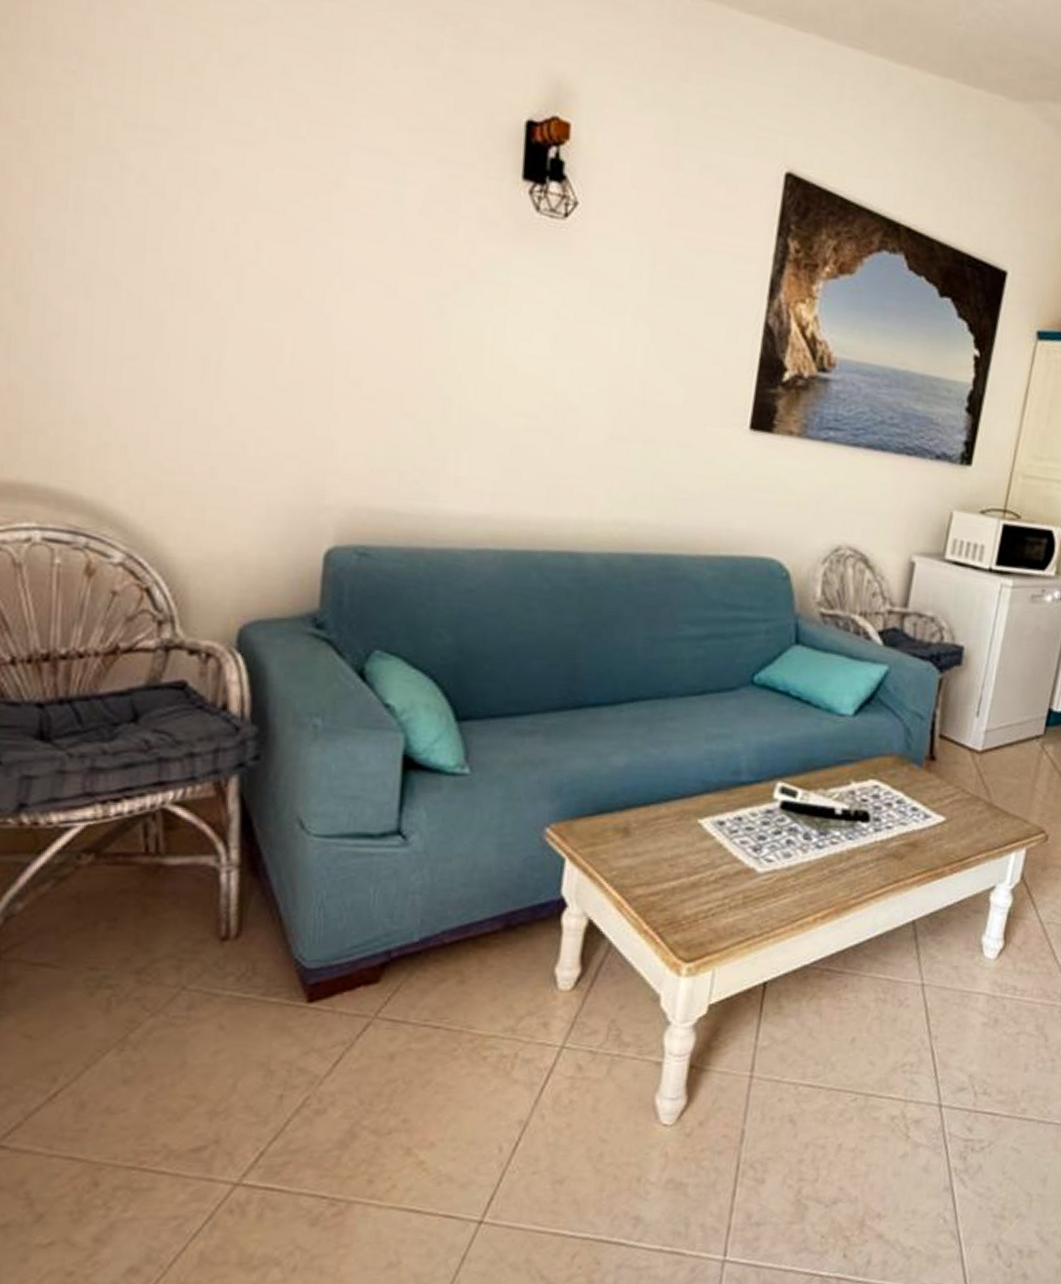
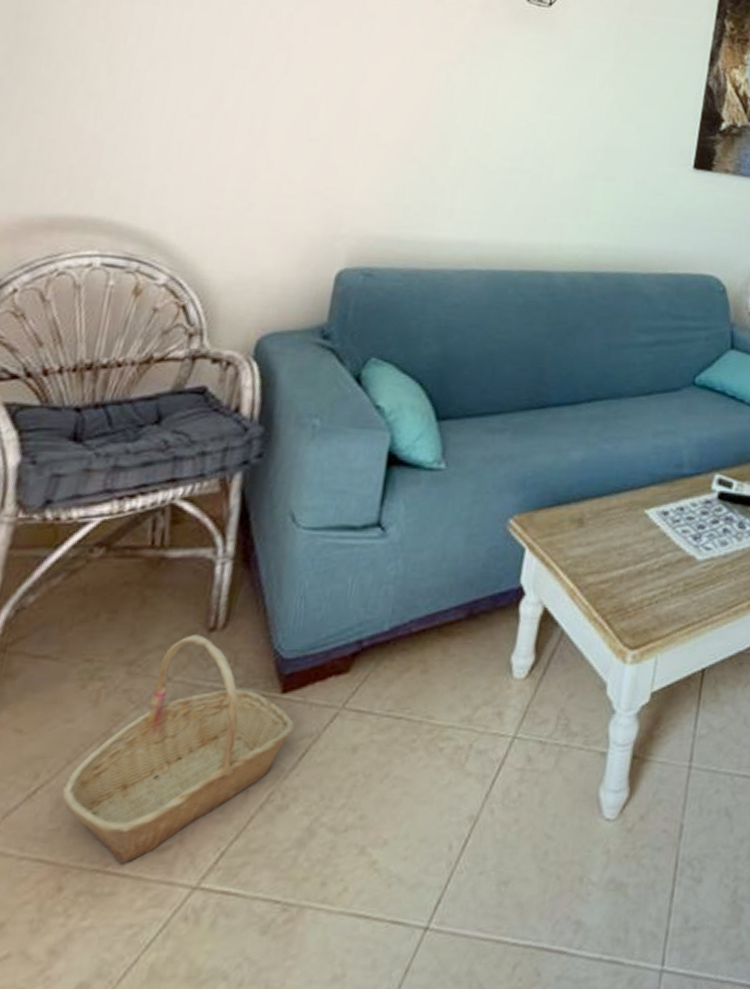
basket: none [85,944,326,1162] -> present [62,635,296,864]

